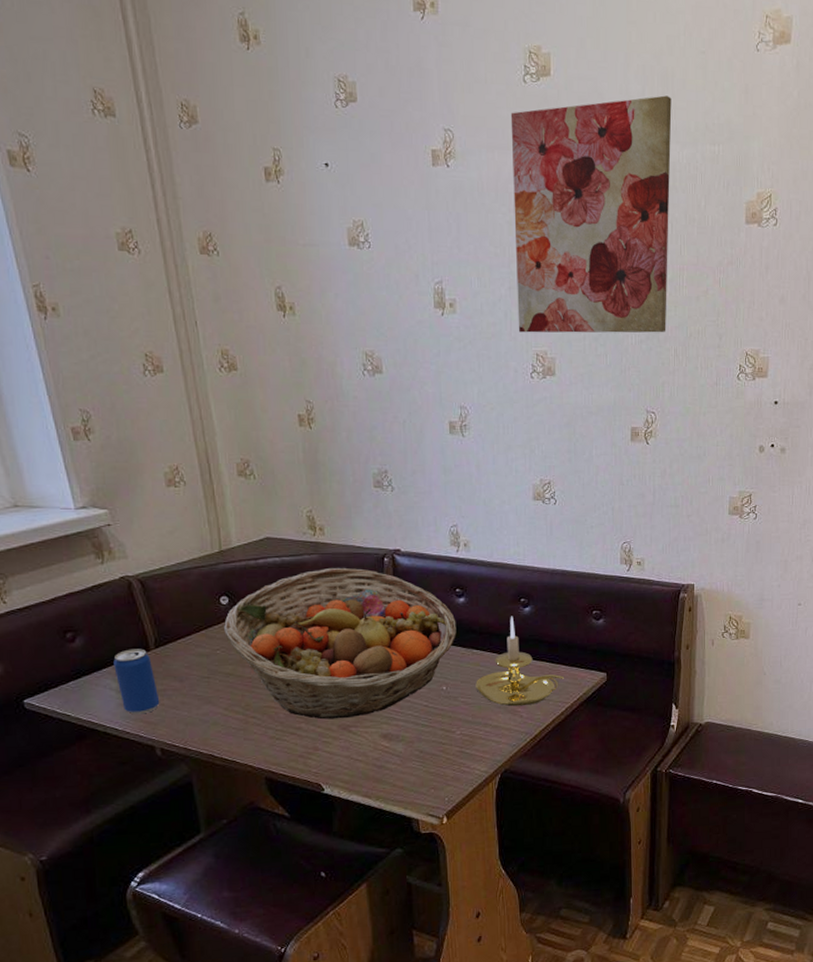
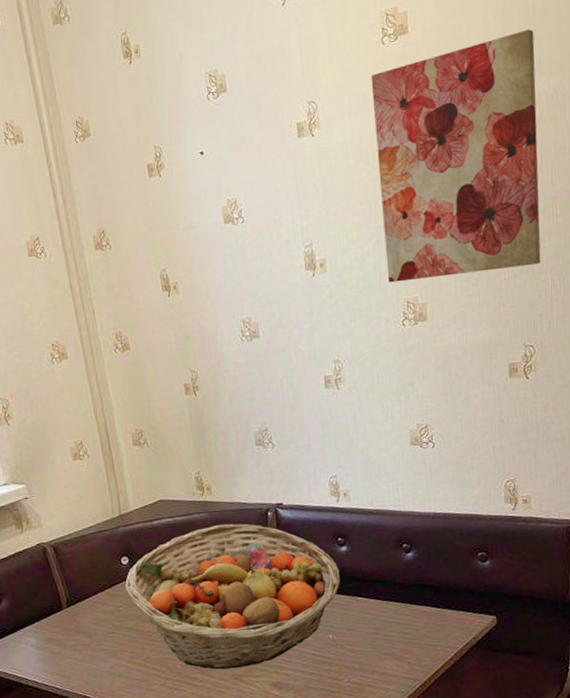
beverage can: present [114,649,160,715] -> none [33,608,73,669]
candle holder: present [475,616,565,707] -> none [361,562,452,653]

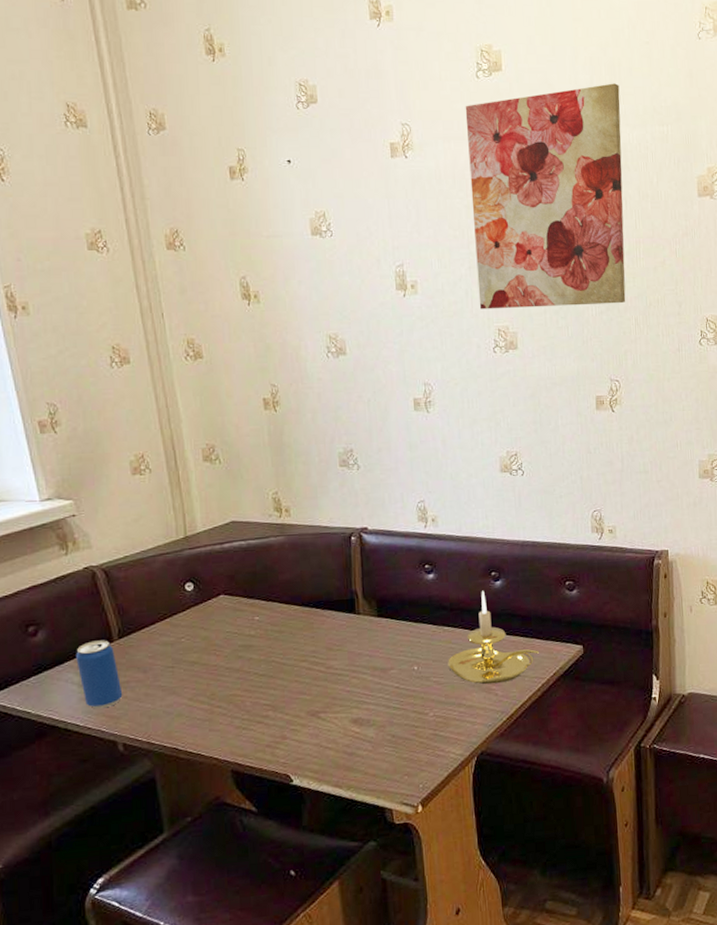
beverage can: none [33,608,73,669] -> present [76,640,123,709]
fruit basket: present [125,523,341,670] -> none [189,548,427,706]
candle holder: none [361,562,452,653] -> present [448,590,540,685]

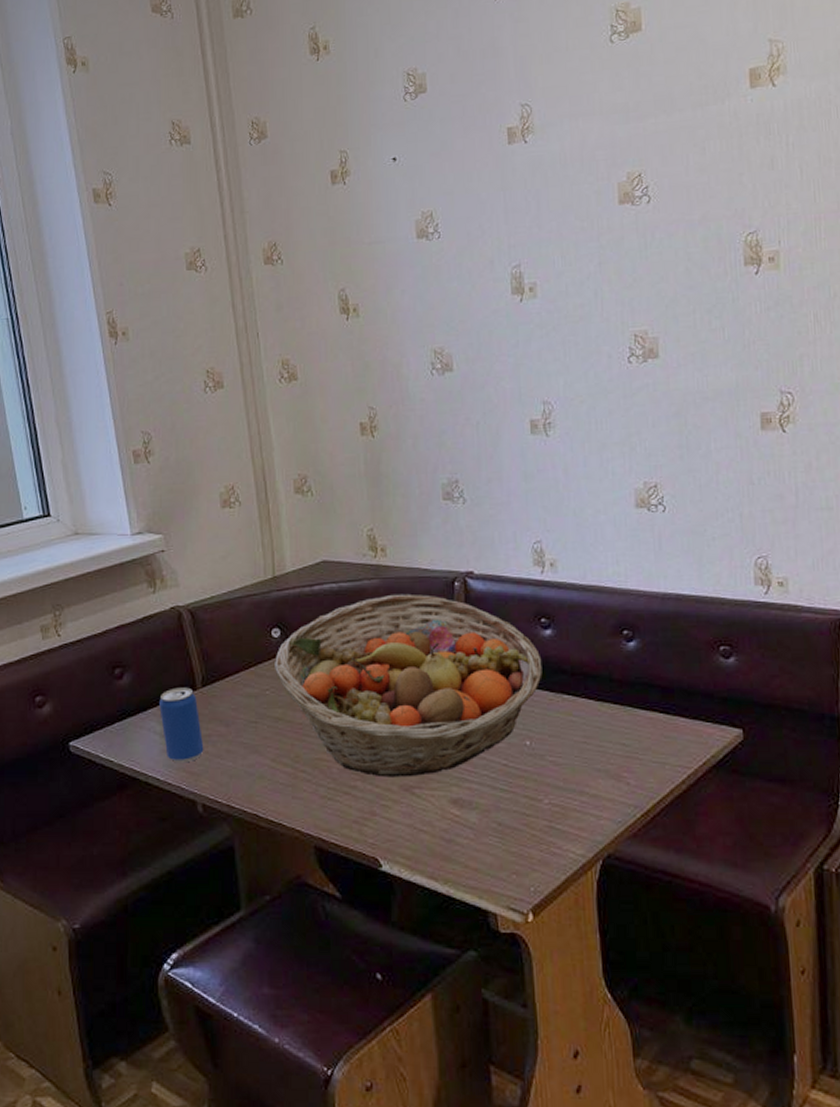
fruit basket: none [189,548,427,706] -> present [275,593,543,778]
candle holder: present [448,590,540,685] -> none [567,652,685,770]
wall art: present [465,83,626,309] -> none [596,28,802,312]

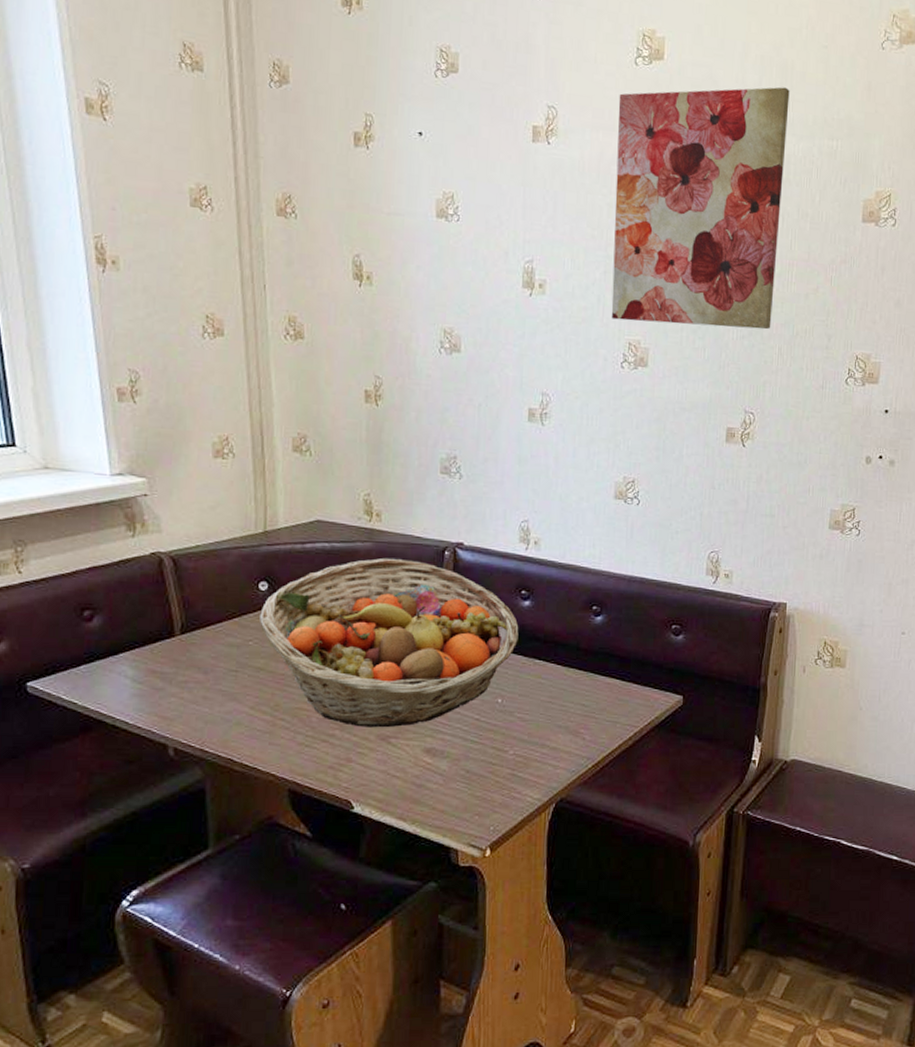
beverage can: present [159,687,204,763] -> none [132,633,180,708]
wall art: none [596,28,802,312] -> present [611,87,790,330]

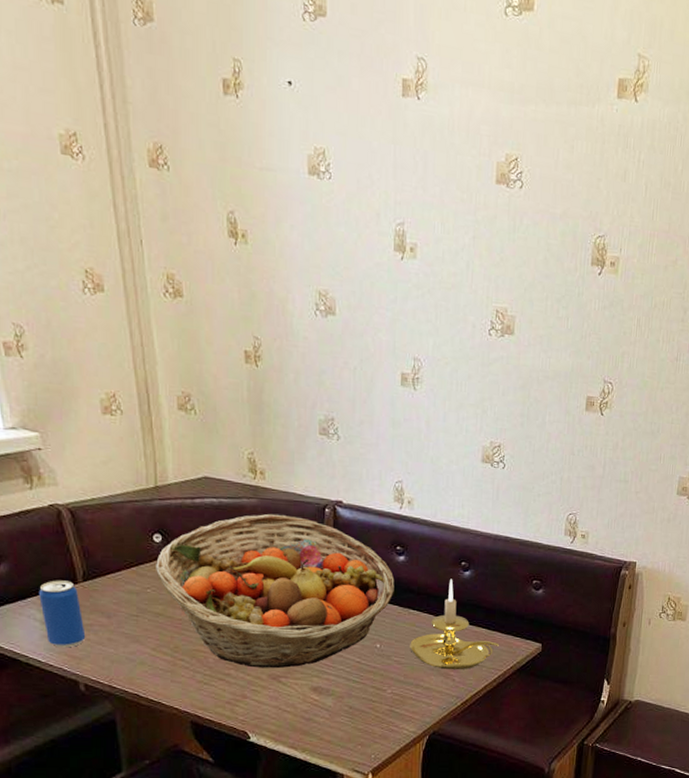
beverage can: none [132,633,180,708] -> present [39,580,86,648]
candle holder: none [535,624,636,727] -> present [410,578,500,670]
wall art: present [611,87,790,330] -> none [479,45,658,301]

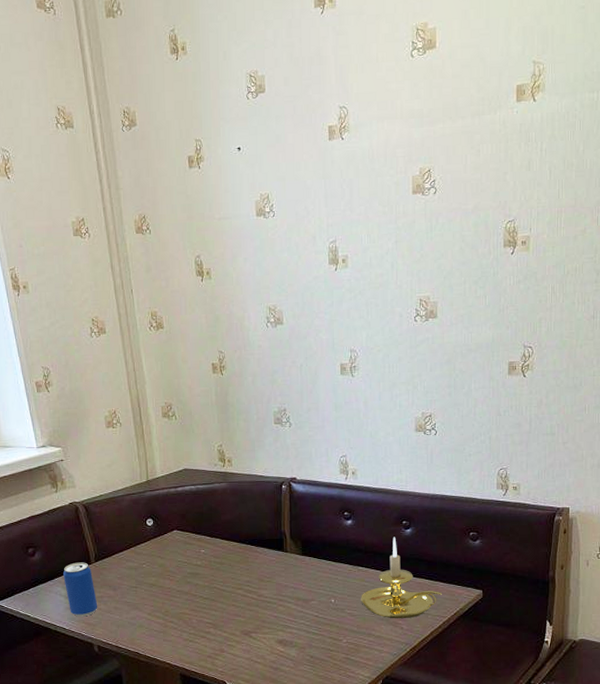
fruit basket: present [156,513,395,669] -> none [149,494,344,626]

